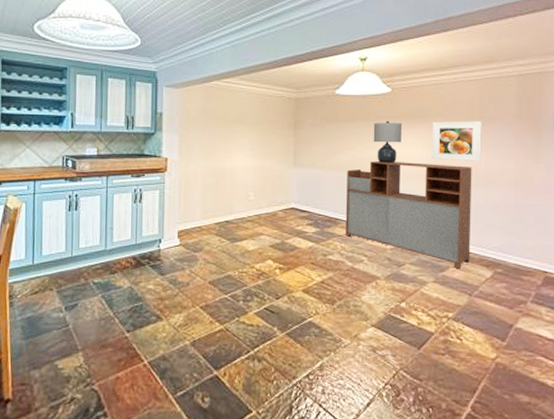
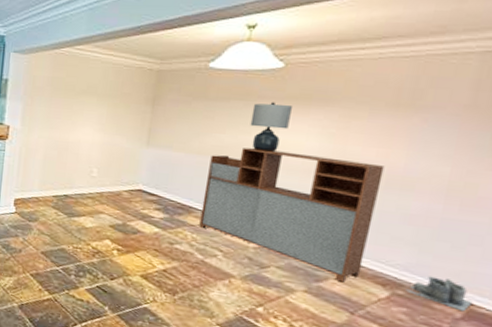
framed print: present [431,121,482,162] -> none [327,106,411,161]
boots: none [503,253,546,279] -> present [406,276,473,312]

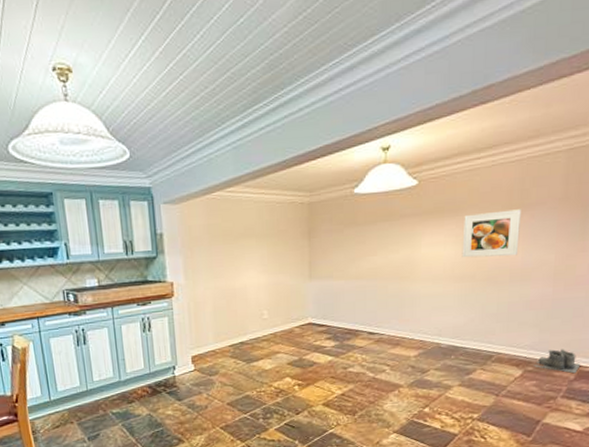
storage cabinet: present [199,148,385,283] -> none [366,261,507,371]
lamp: present [250,102,293,152] -> none [397,218,430,267]
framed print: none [327,106,411,161] -> present [461,209,521,258]

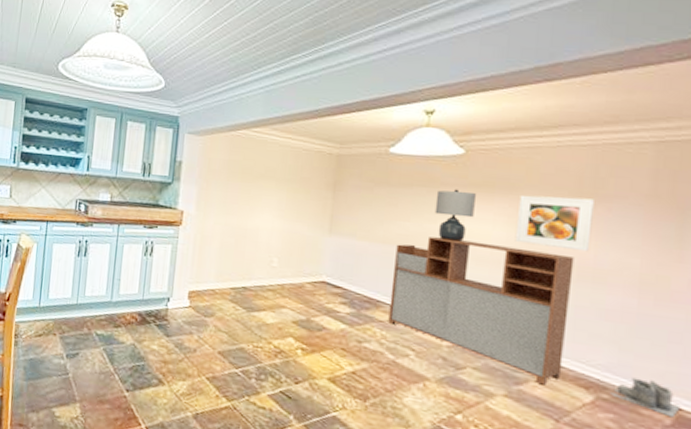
storage cabinet: none [366,261,507,371] -> present [388,237,574,385]
lamp: none [397,218,430,267] -> present [434,189,477,242]

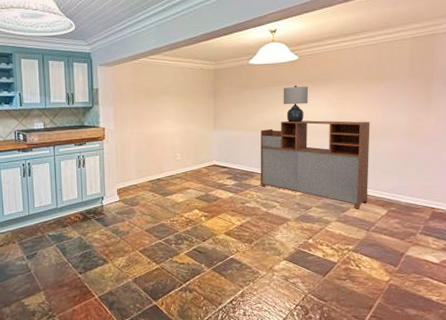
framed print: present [514,194,594,252] -> none [334,81,379,117]
boots: present [611,377,681,418] -> none [396,193,434,214]

